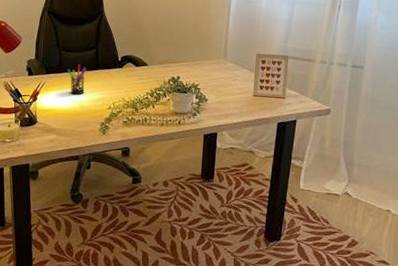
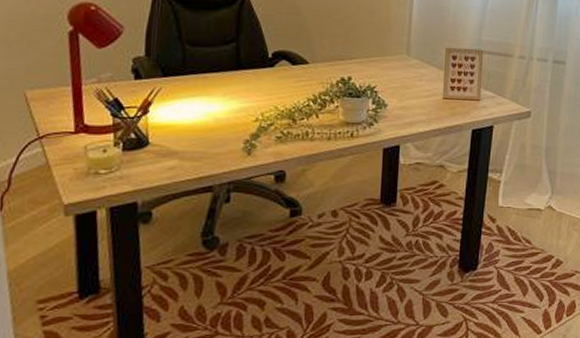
pen holder: present [67,64,87,95] -> none [194,63,224,104]

